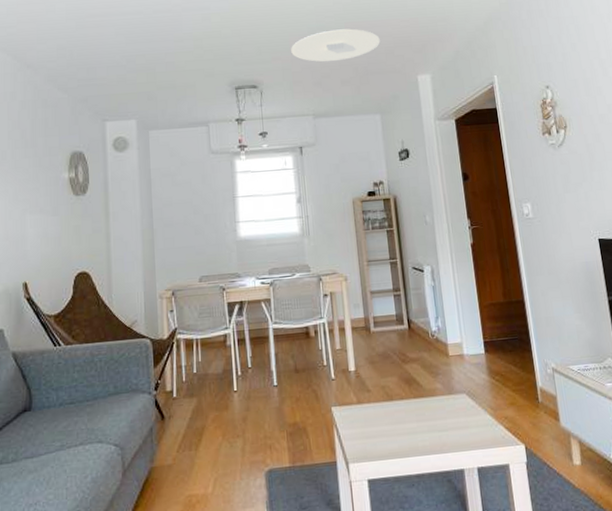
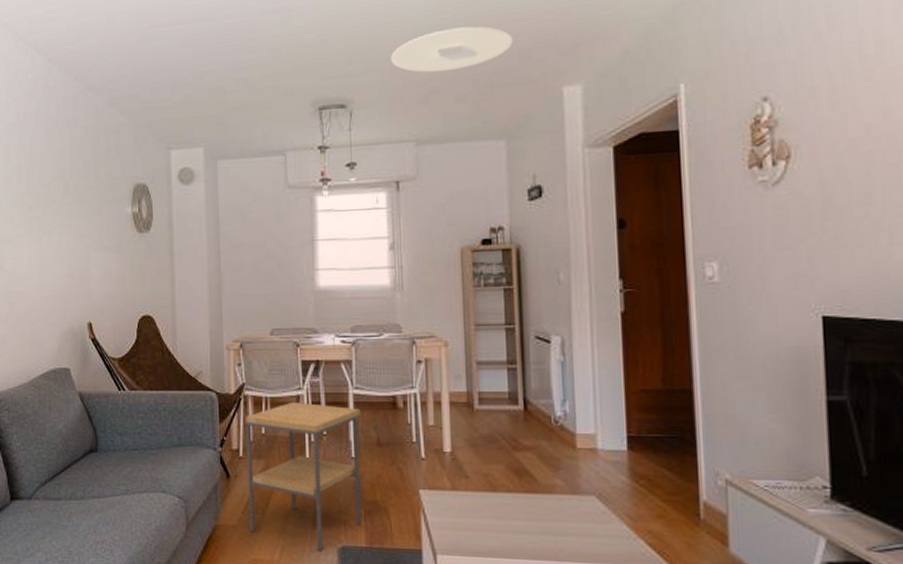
side table: none [178,340,285,478] -> present [246,401,361,552]

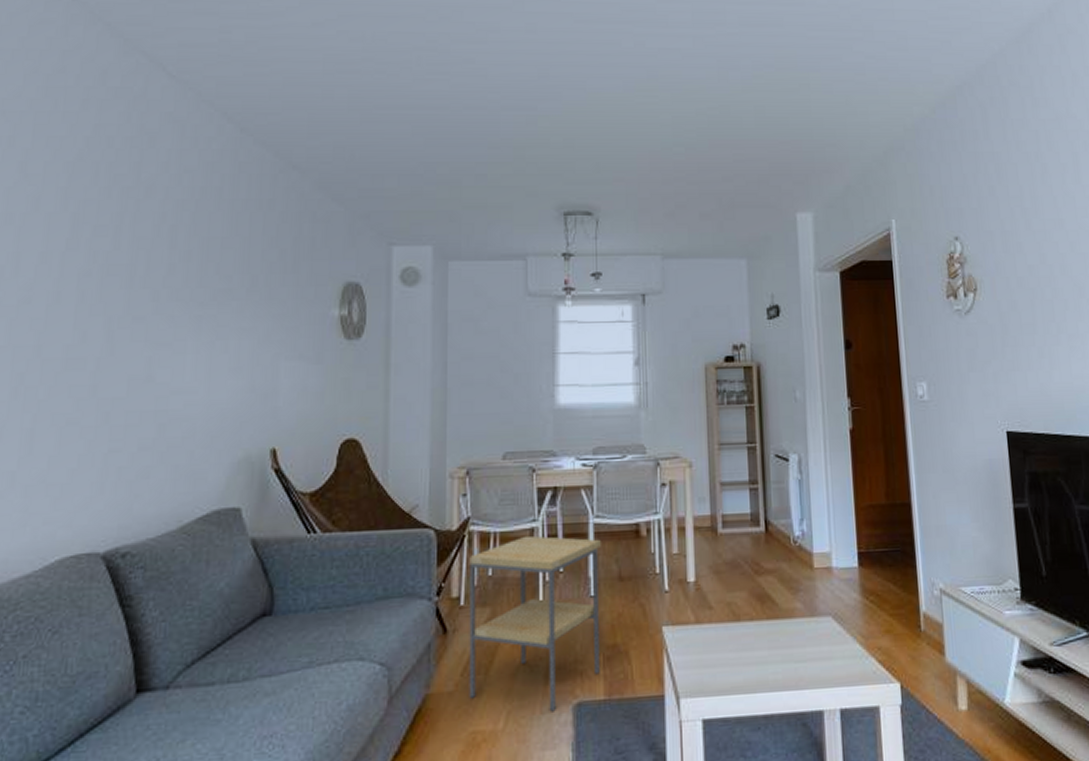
ceiling light: present [391,26,513,73] -> none [638,147,752,188]

